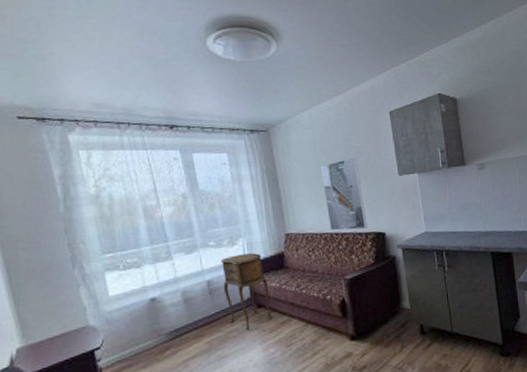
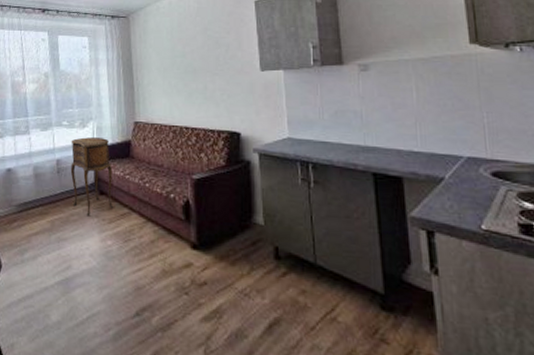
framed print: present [320,157,368,231] -> none [175,48,221,126]

